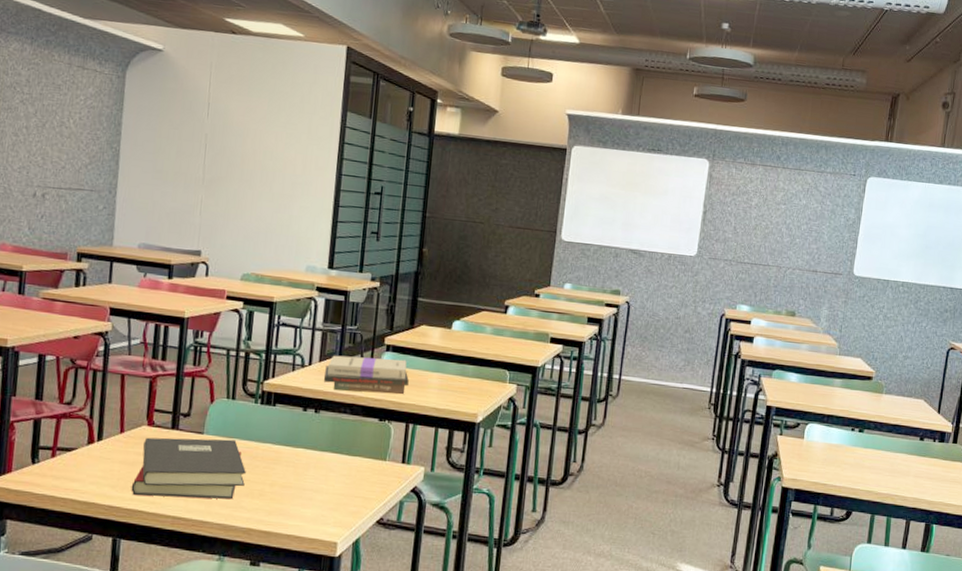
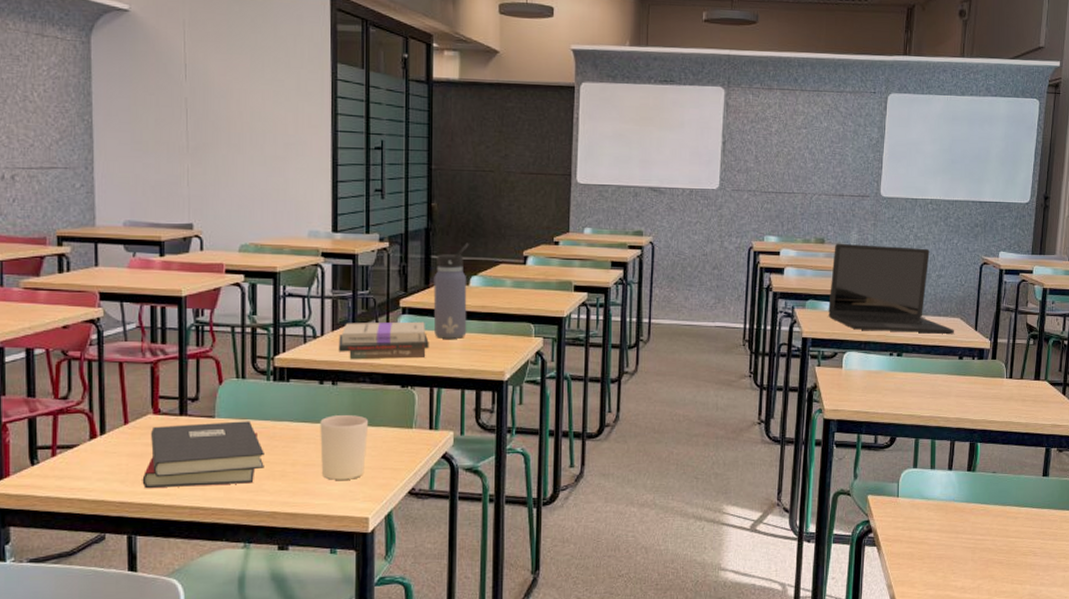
mug: none [297,442,346,504] -> present [320,415,369,480]
water bottle: none [415,288,455,379] -> present [433,242,469,339]
laptop: none [794,317,917,415] -> present [828,243,954,334]

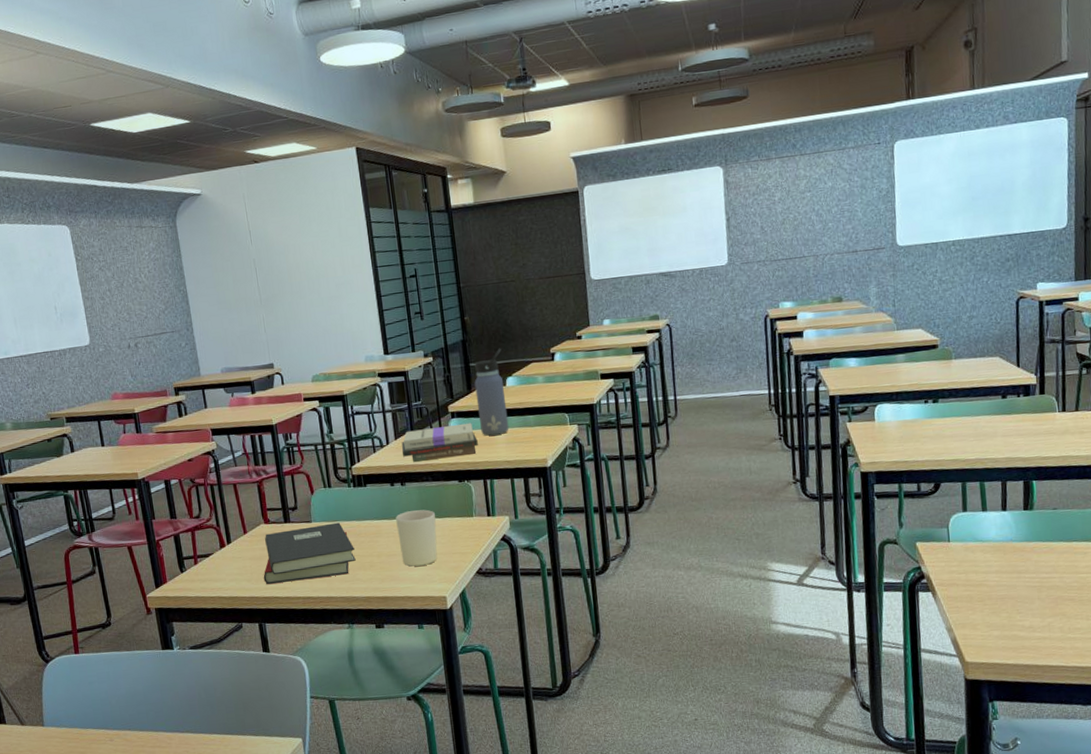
laptop: present [828,243,954,334] -> none [853,291,994,382]

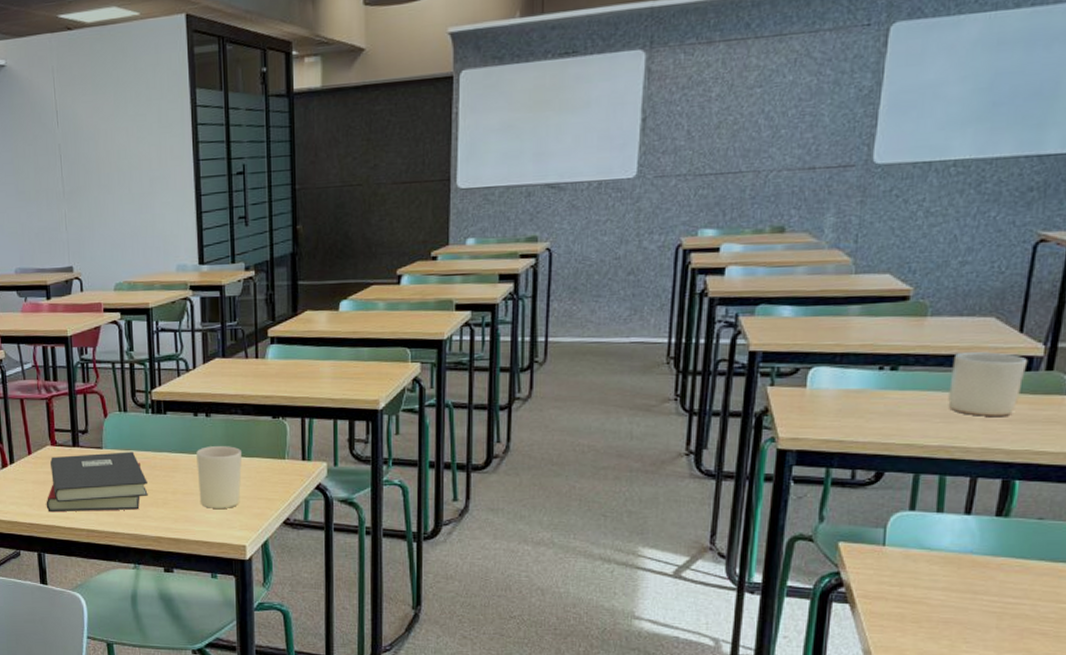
books: present [402,422,478,463] -> none [210,350,299,392]
water bottle: present [474,348,509,436] -> none [301,265,338,368]
mug: none [975,383,1027,434] -> present [948,351,1028,416]

